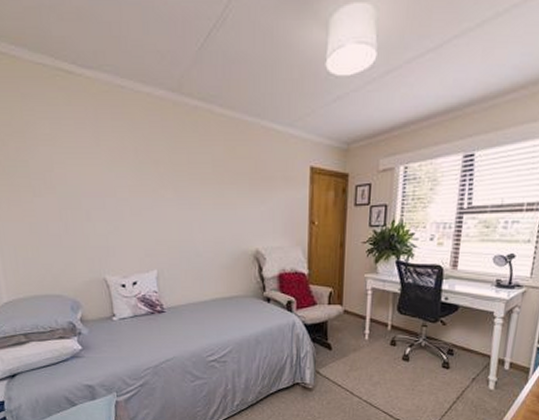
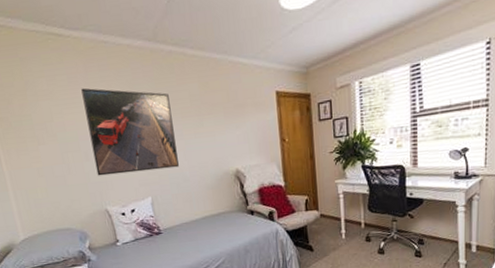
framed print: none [89,137,192,240] -> present [81,87,179,176]

